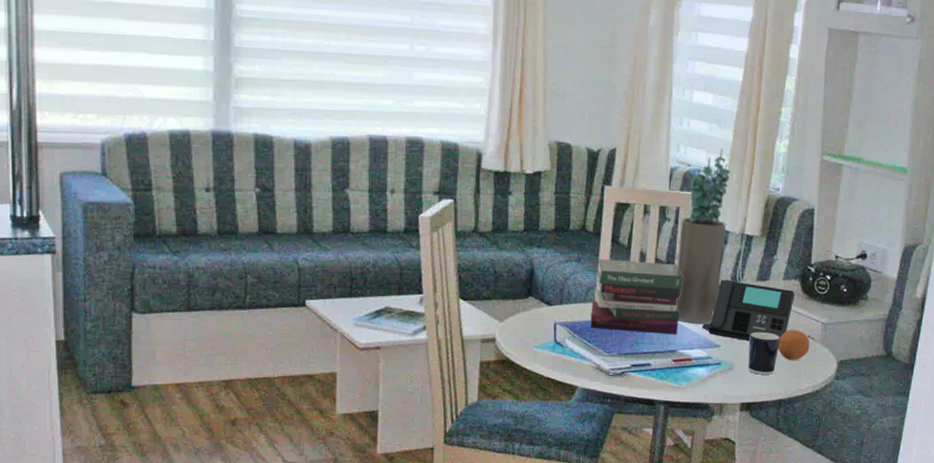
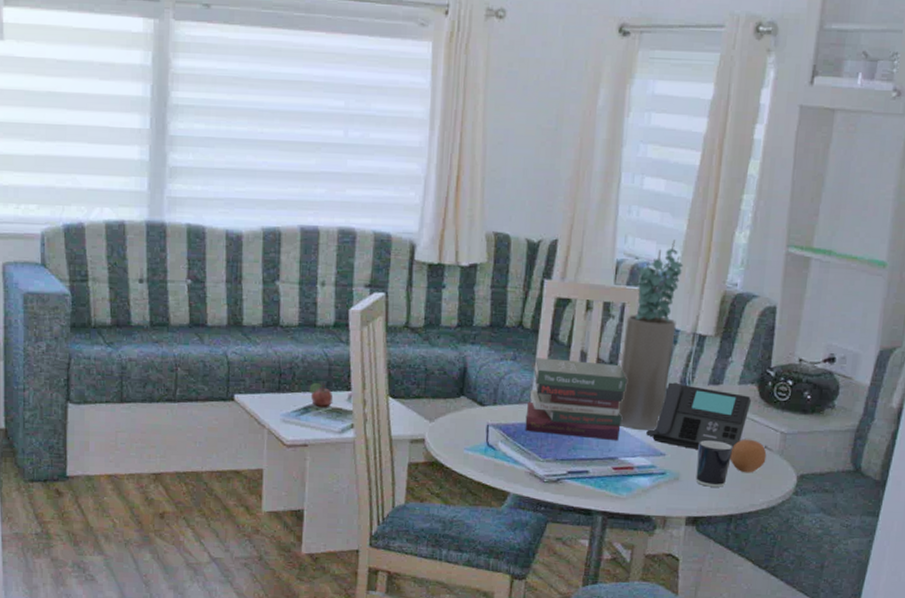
fruit: none [381,287,404,313] -> present [309,383,332,409]

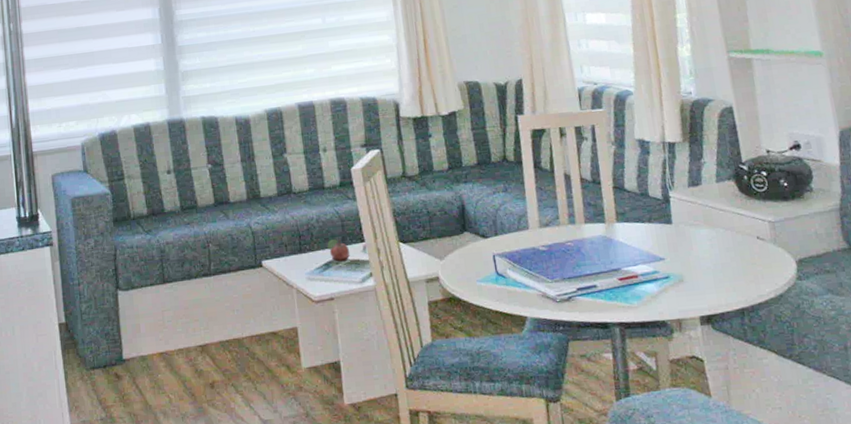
books: present [525,358,627,442] -> none [525,181,618,257]
vase: present [618,240,684,431] -> none [598,63,652,240]
phone: present [646,382,751,451] -> none [641,189,733,251]
mug: present [695,439,734,487] -> none [693,238,729,284]
fruit: present [730,439,767,473] -> none [726,232,762,266]

